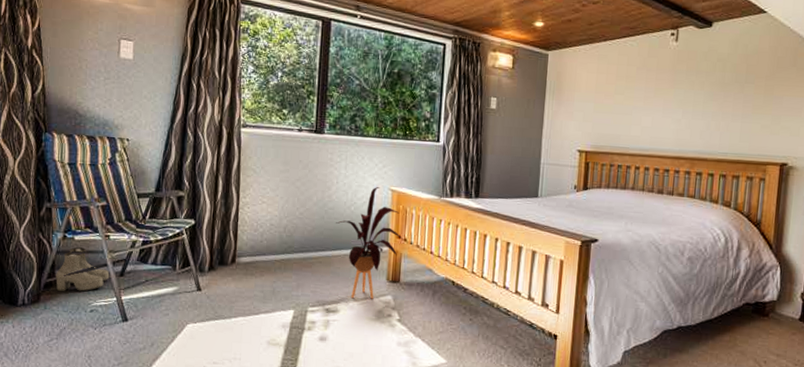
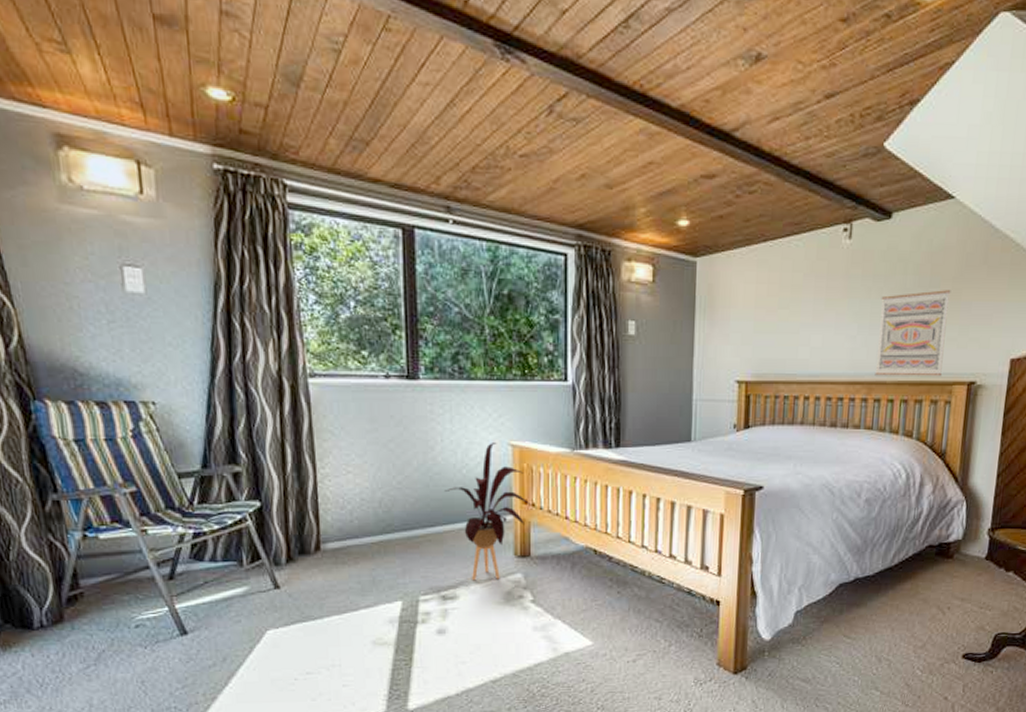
boots: present [56,247,110,292] -> none [80,548,155,605]
wall art: none [697,85,764,157] -> present [875,290,951,377]

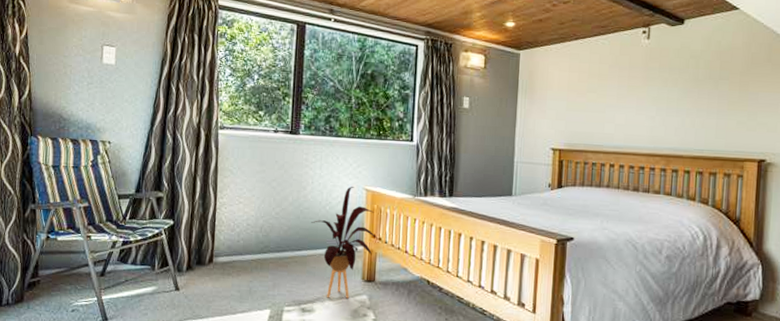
wall art: present [875,290,951,377] -> none [672,82,739,154]

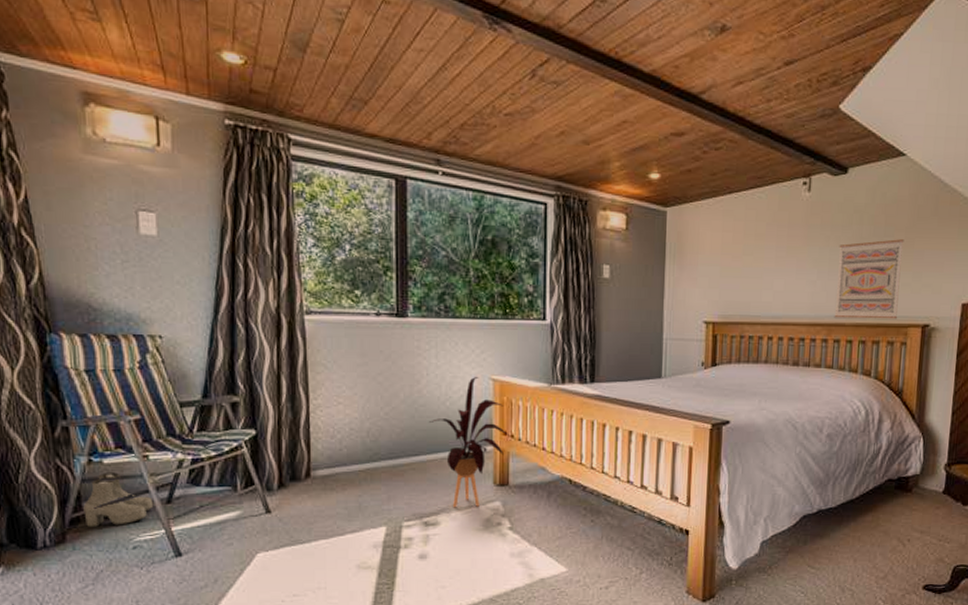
boots: none [39,247,91,291] -> present [83,472,154,527]
wall art: none [672,82,739,154] -> present [834,239,904,319]

